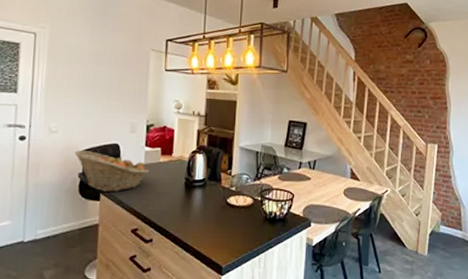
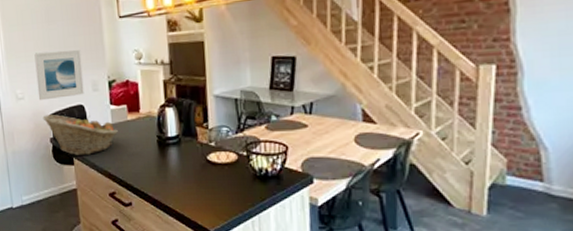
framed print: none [73,90,124,136] -> present [34,49,84,101]

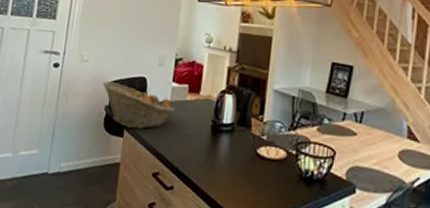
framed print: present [34,49,84,101] -> none [103,19,155,68]

